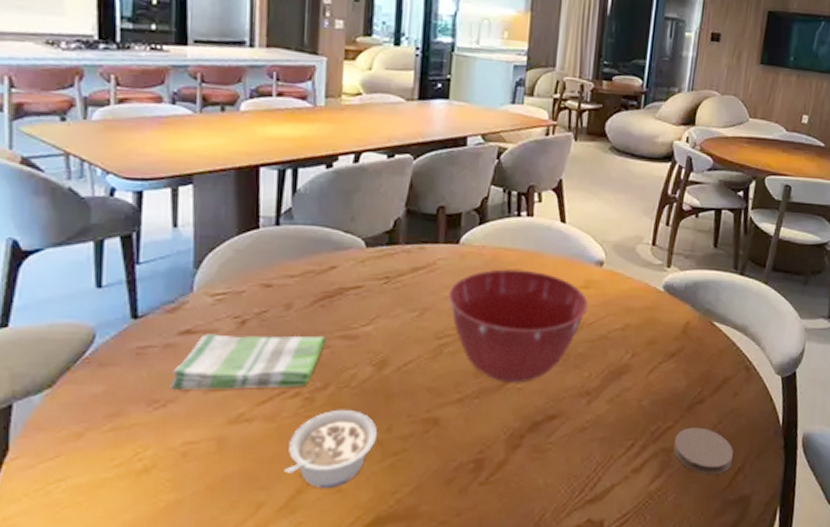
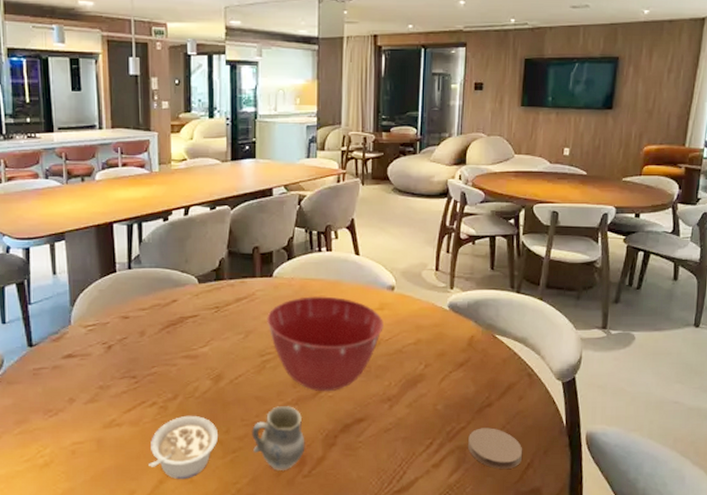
dish towel: present [170,334,327,389] -> none [59,356,174,401]
cup: none [420,399,485,477] -> present [252,406,305,470]

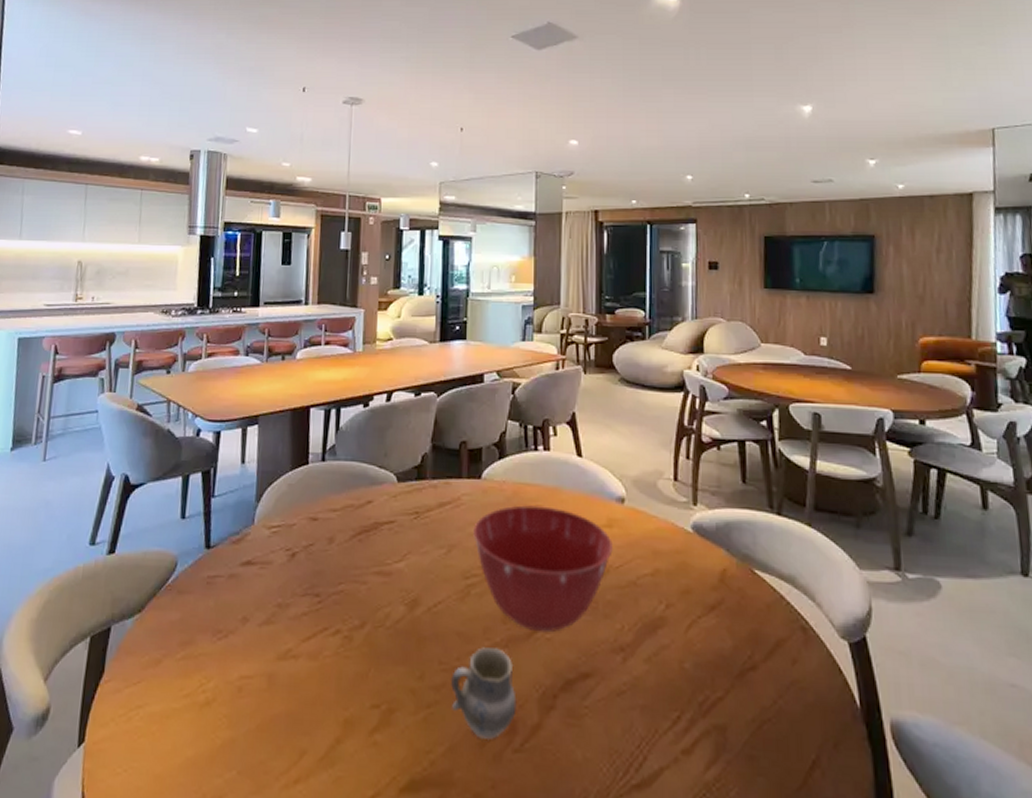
legume: present [149,415,219,480] -> none [325,650,411,741]
coaster: present [468,428,523,469] -> none [728,700,804,767]

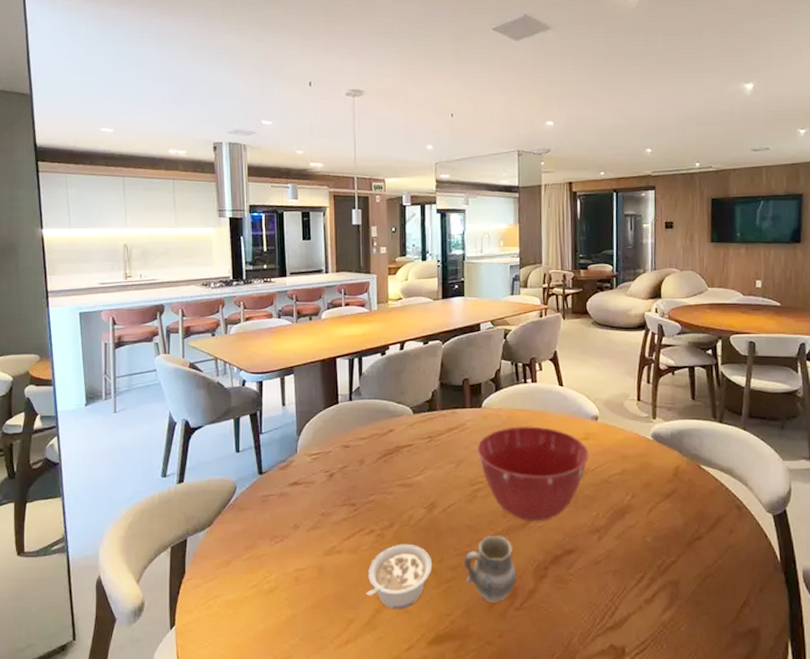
legume: none [325,650,411,741] -> present [366,543,433,610]

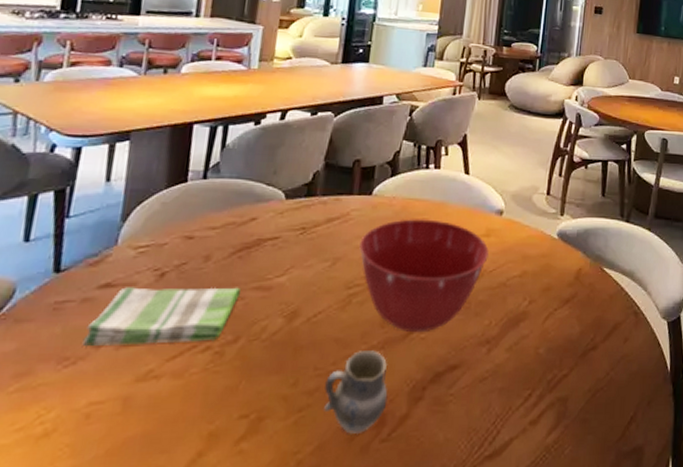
dish towel: none [285,484,390,528] -> present [82,287,242,346]
legume: present [366,543,433,610] -> none [187,363,284,451]

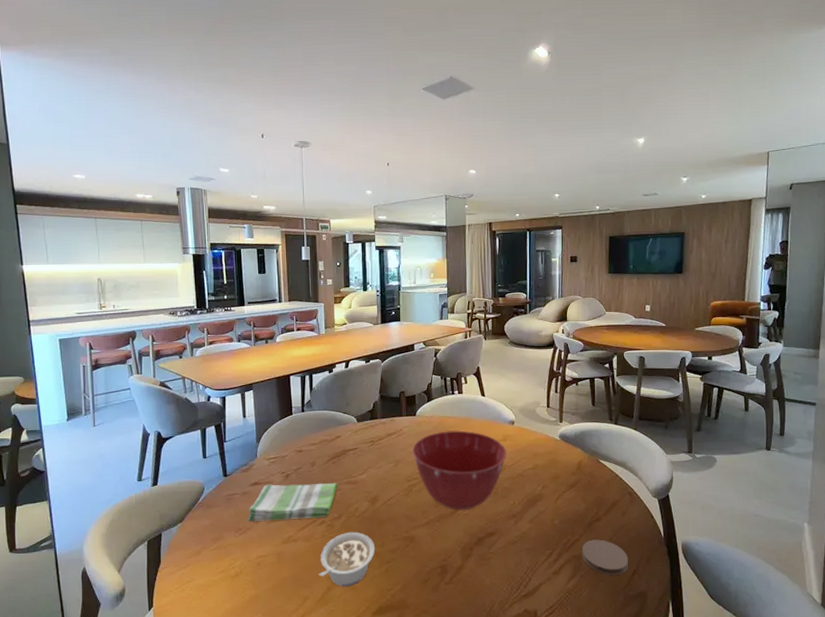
legume: none [187,363,284,451] -> present [319,532,376,587]
cup: present [324,350,388,434] -> none [402,523,447,578]
coaster: none [569,375,626,425] -> present [582,539,629,575]

